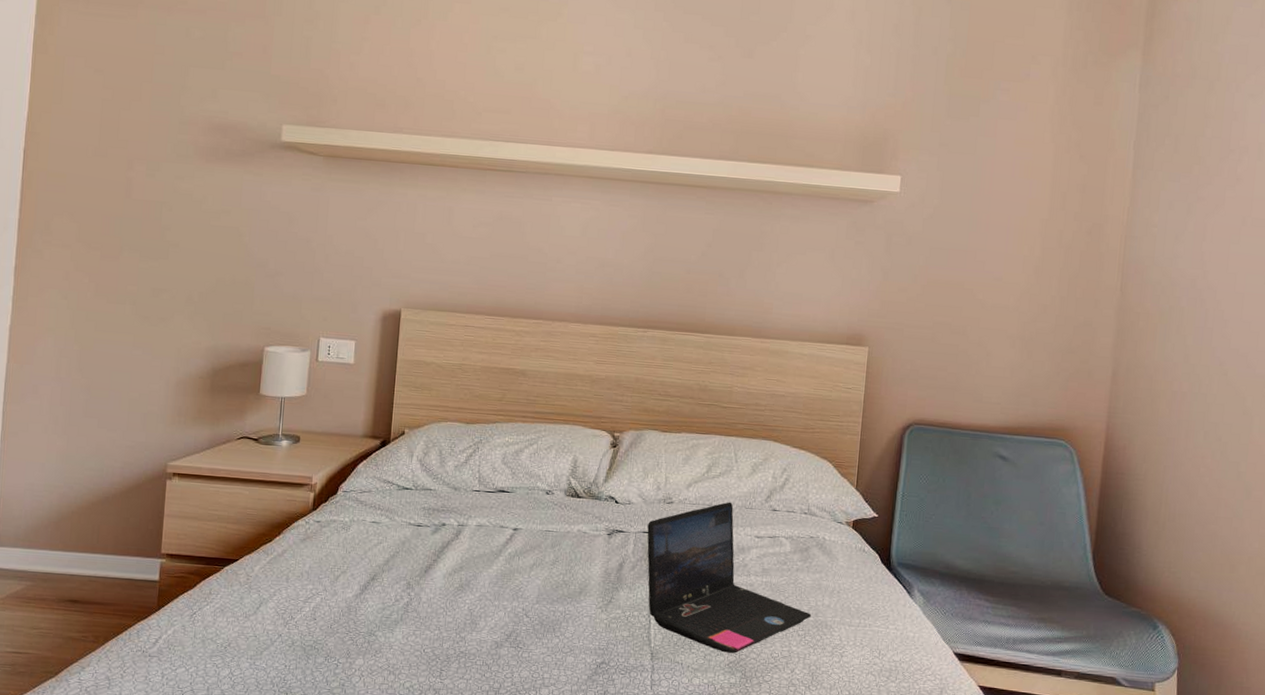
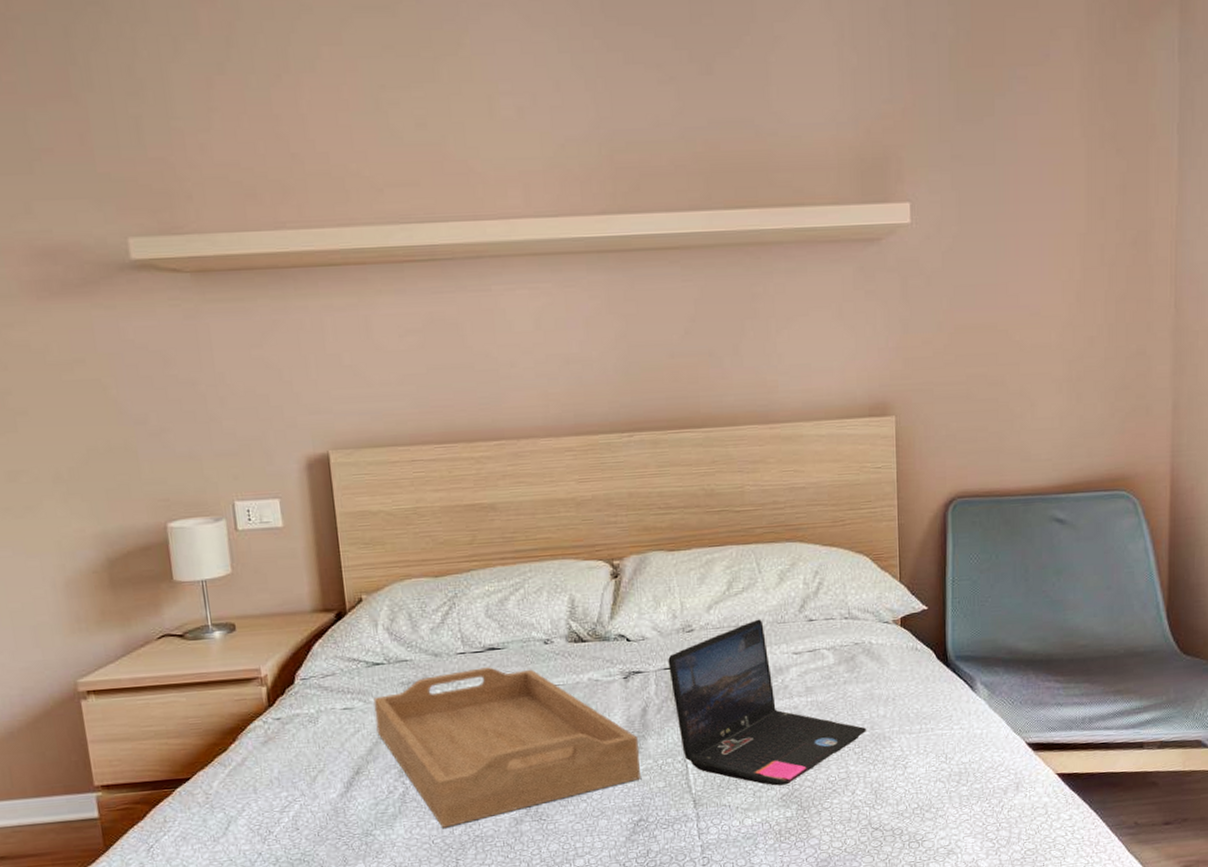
serving tray: none [395,506,612,640] -> present [373,667,640,828]

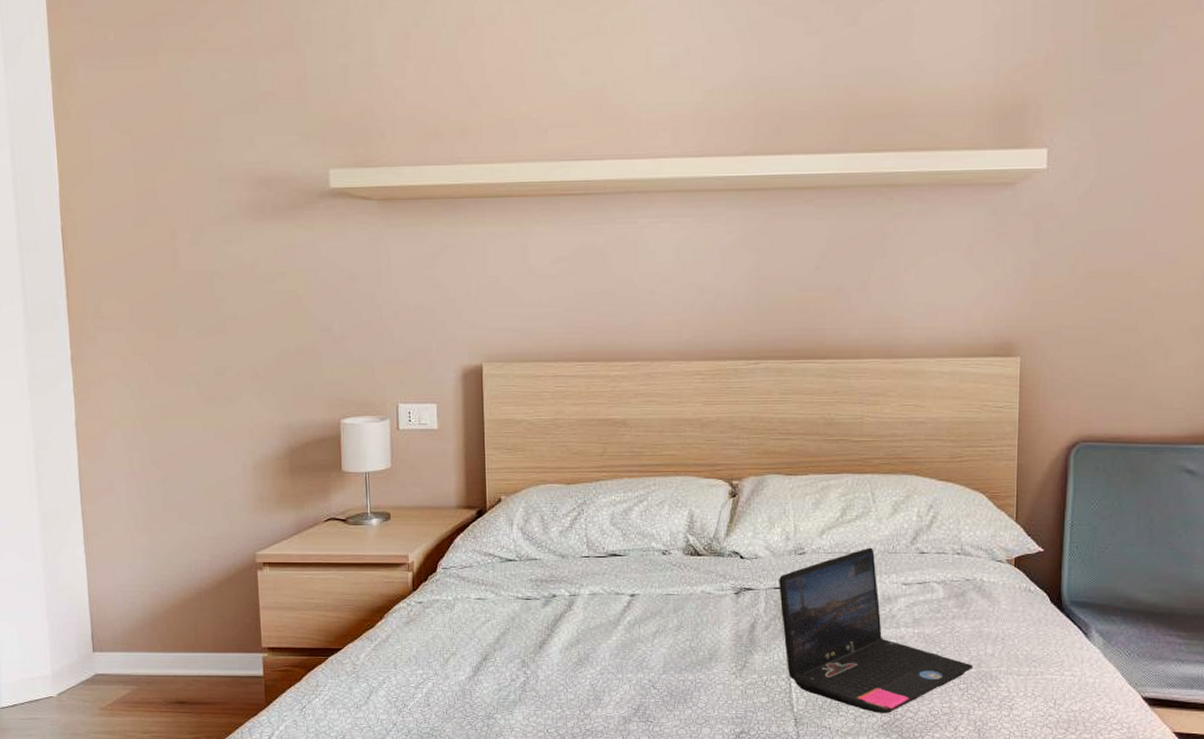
serving tray: present [373,667,640,828] -> none [504,572,745,719]

